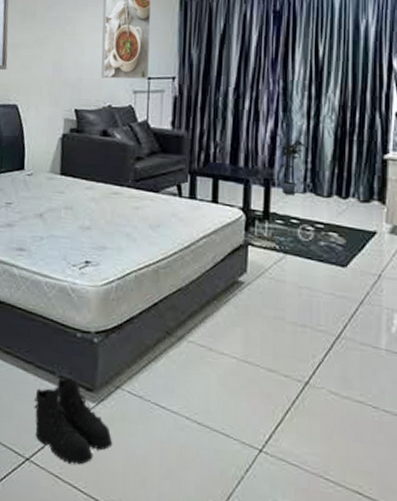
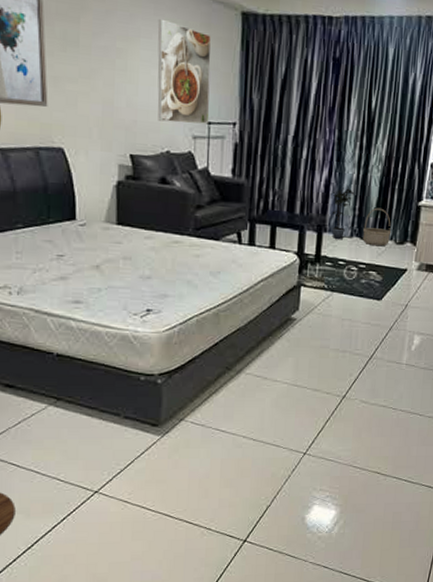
boots: present [34,377,113,465] -> none [100,417,178,489]
basket: none [318,160,353,205] -> present [363,207,391,247]

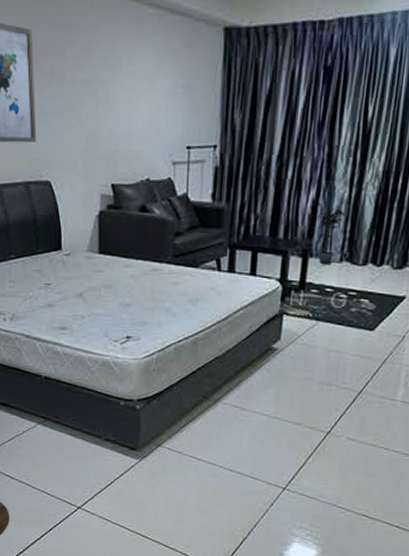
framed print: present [157,18,211,124] -> none [138,44,192,150]
basket: present [363,207,391,247] -> none [354,229,388,272]

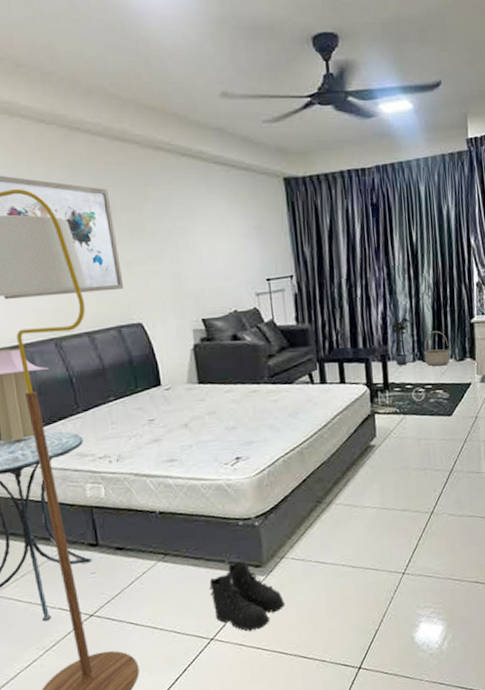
boots: none [83,440,155,509] -> present [209,560,286,632]
basket: none [354,229,388,272] -> present [424,330,451,367]

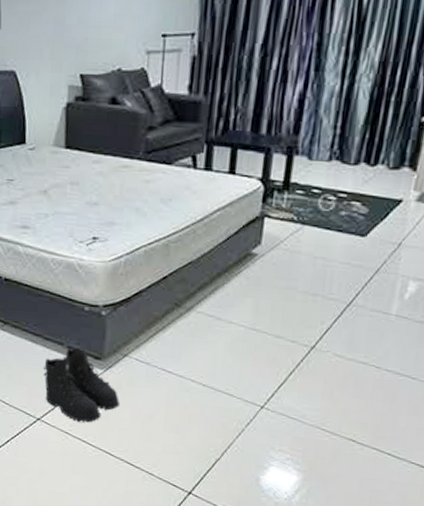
potted plant: present [389,315,410,366] -> none [305,99,335,164]
basket: present [424,330,451,367] -> none [344,125,383,172]

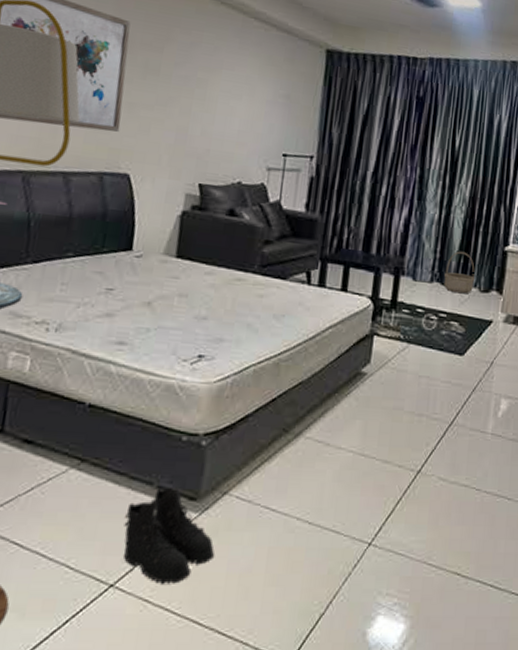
basket: none [344,125,383,172] -> present [444,251,475,294]

